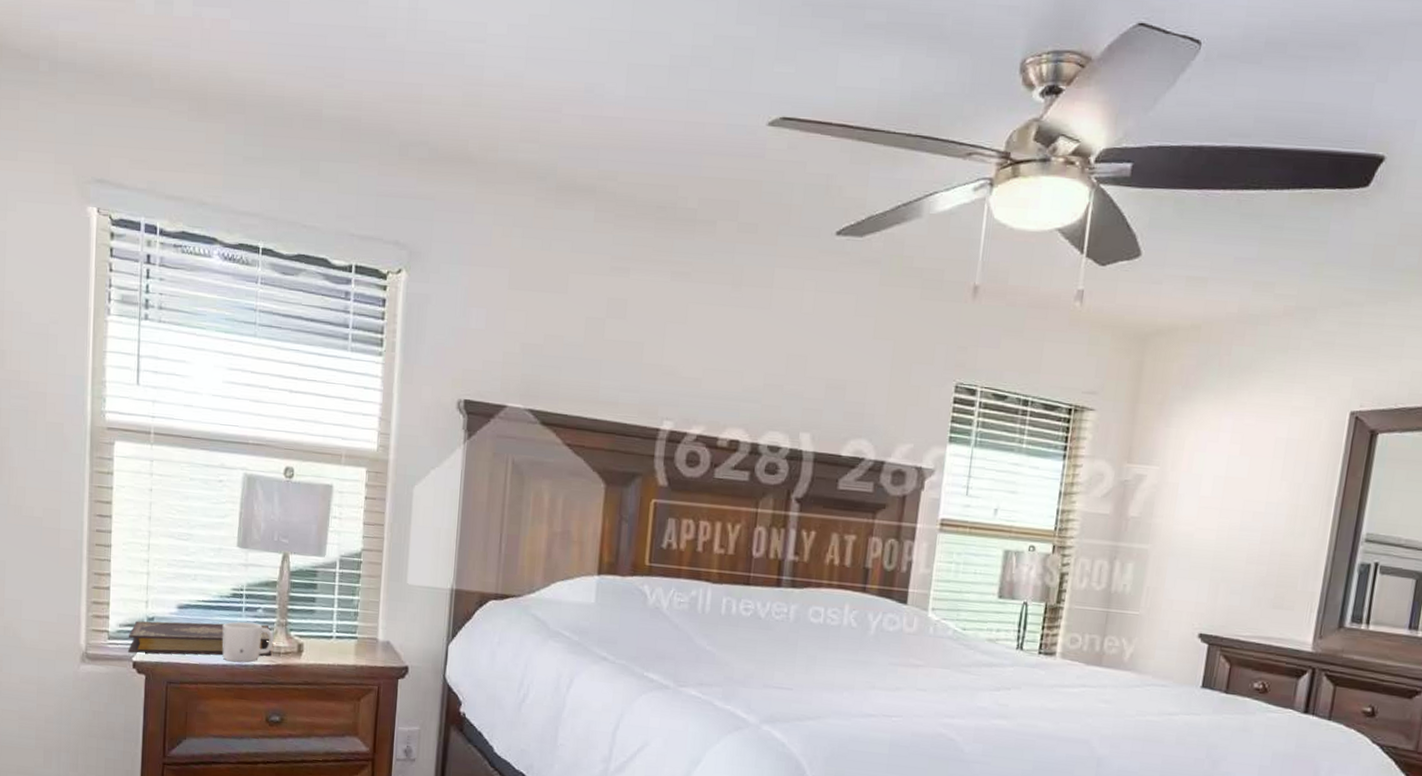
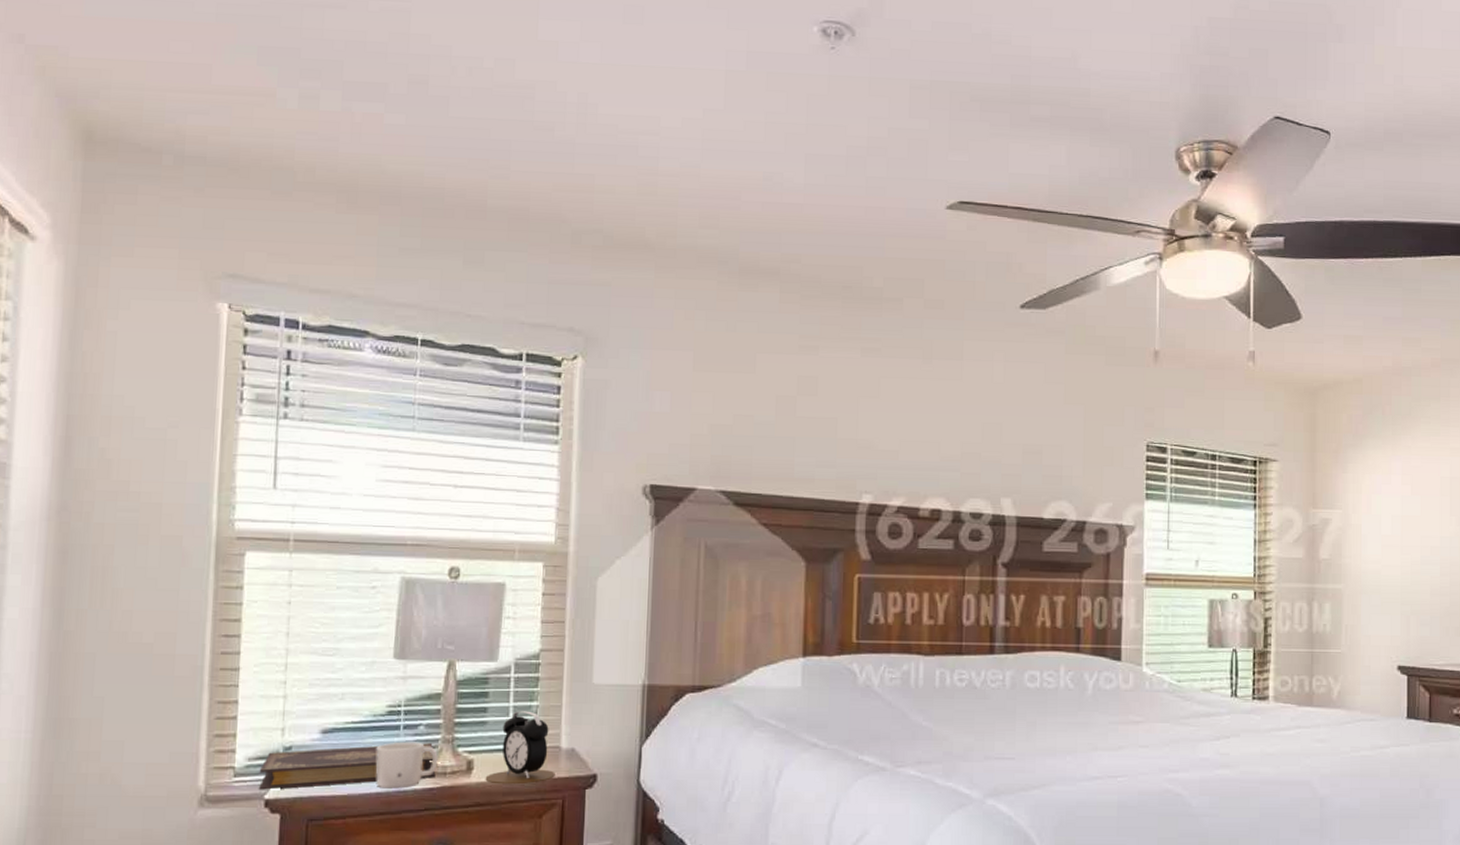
alarm clock: none [313,603,373,670] -> present [485,711,555,785]

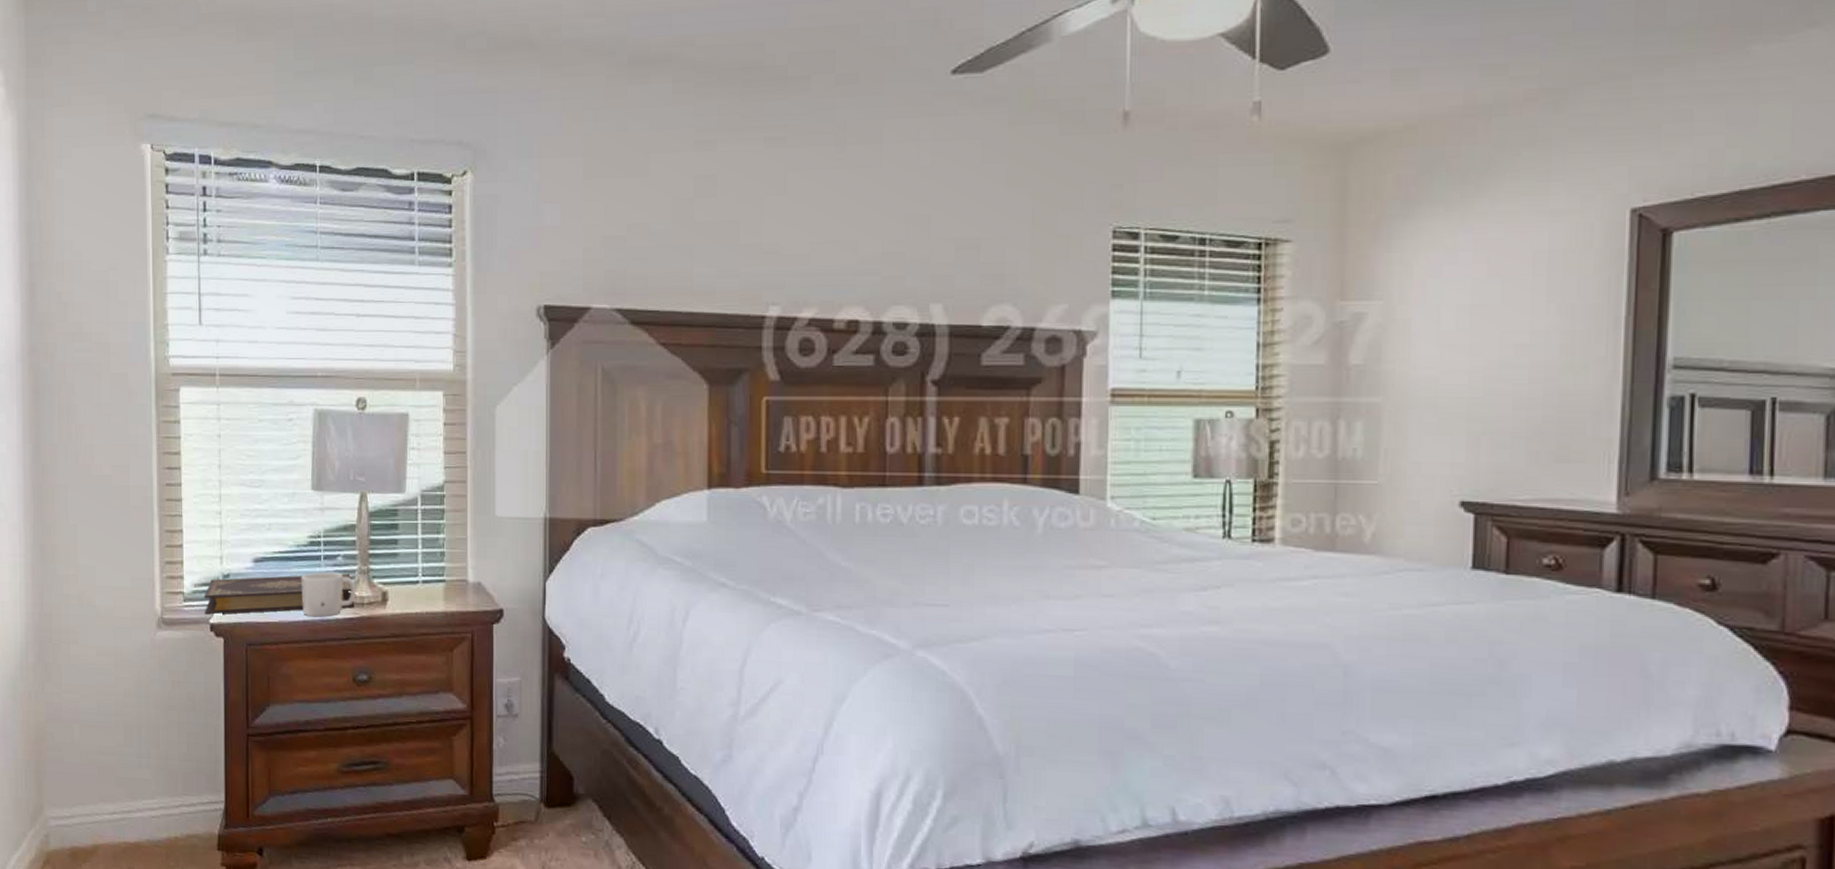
alarm clock: present [485,711,555,785] -> none [399,543,464,617]

